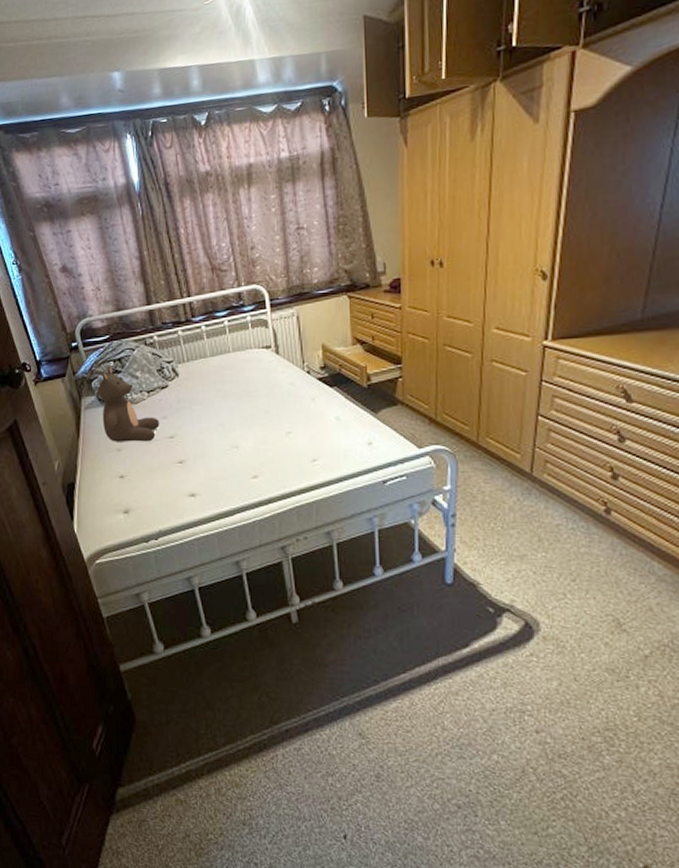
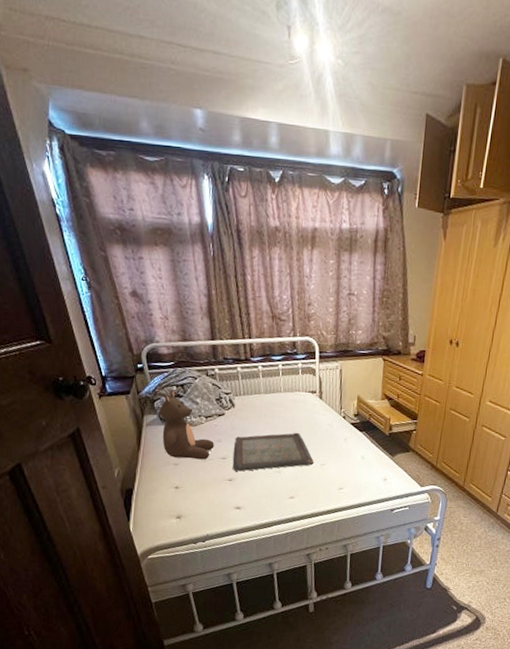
serving tray: none [181,397,278,451] -> present [232,432,315,471]

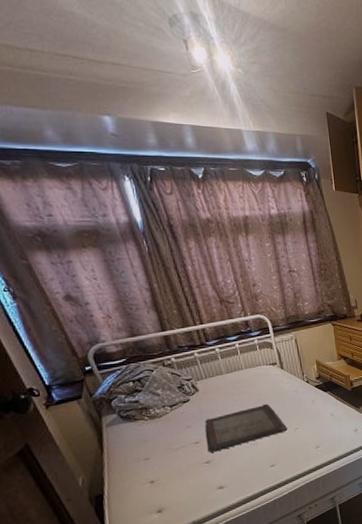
teddy bear: present [159,390,214,460] -> none [118,386,185,453]

